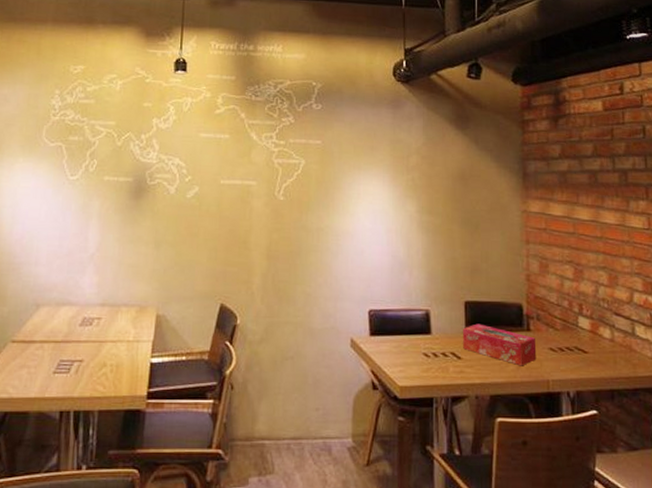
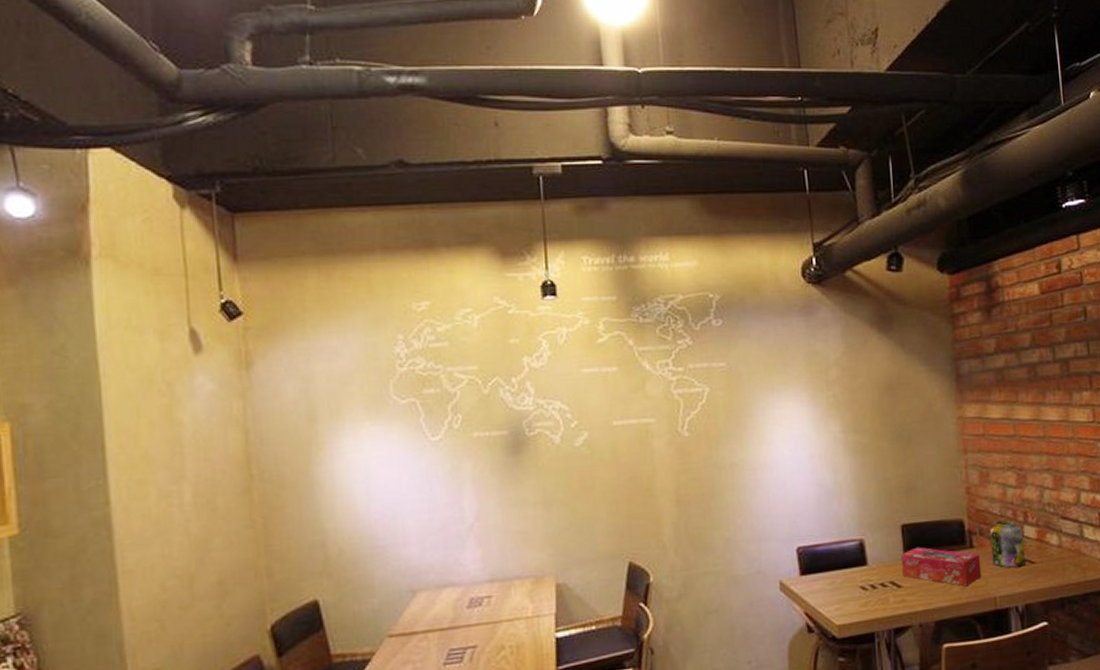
jar: none [546,309,578,355] -> present [989,520,1025,568]

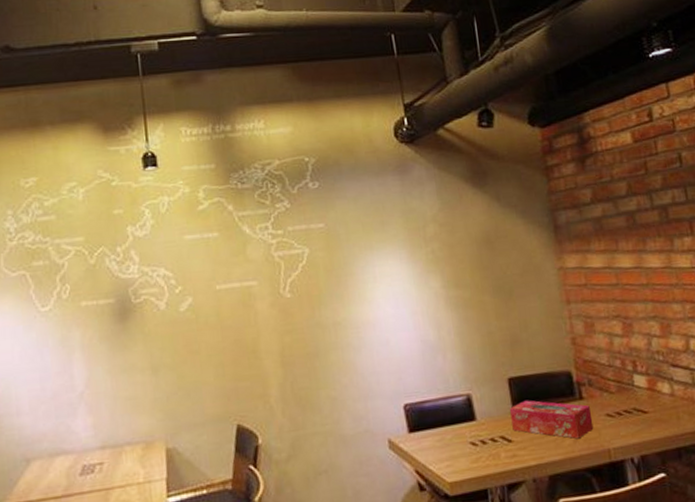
jar: present [989,520,1025,568] -> none [598,369,638,419]

